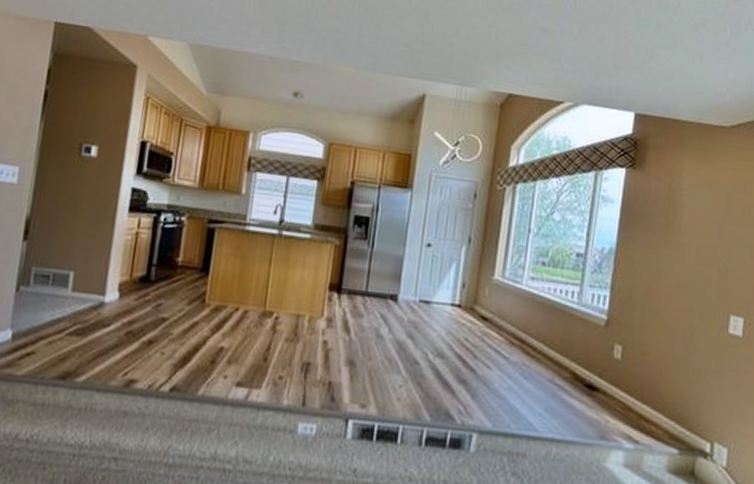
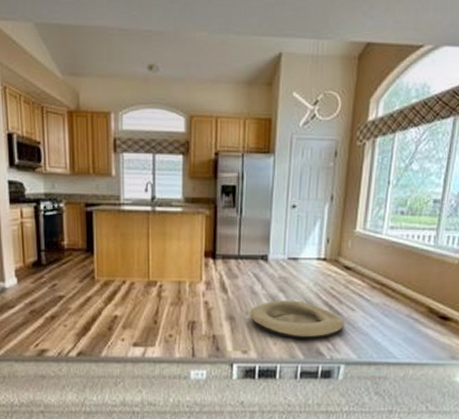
dog bed: none [372,347,479,399] -> present [250,300,344,340]

